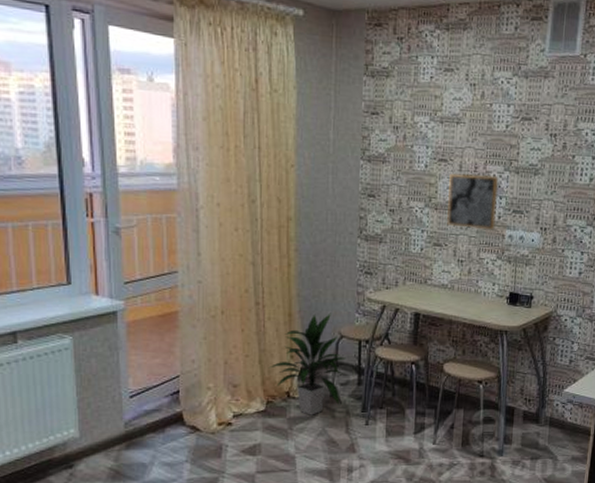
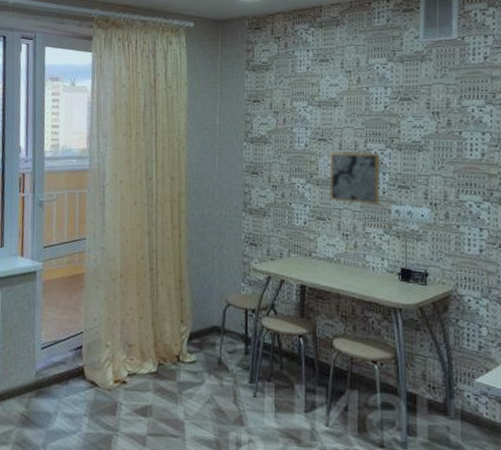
indoor plant: present [268,312,346,415] -> none [160,281,233,382]

